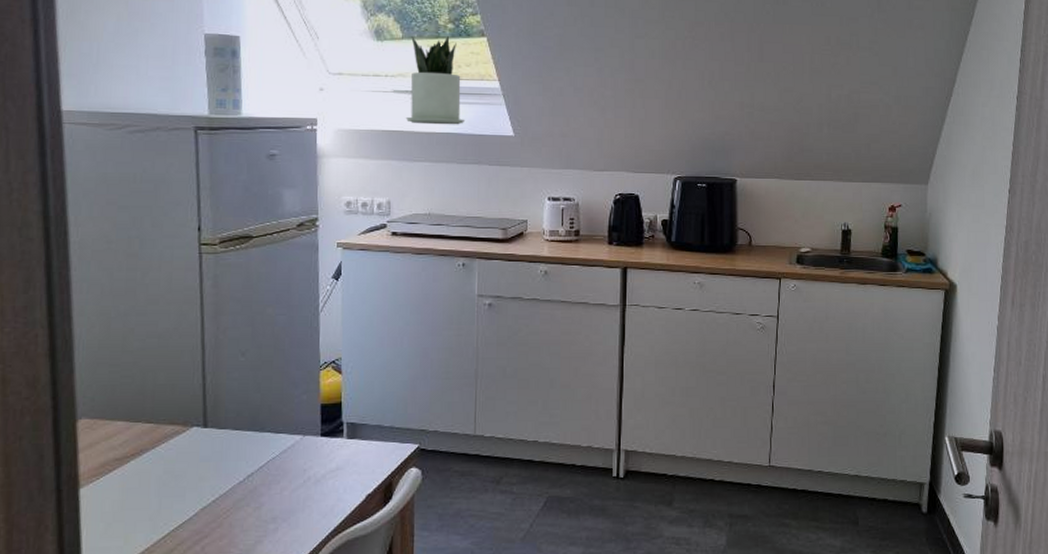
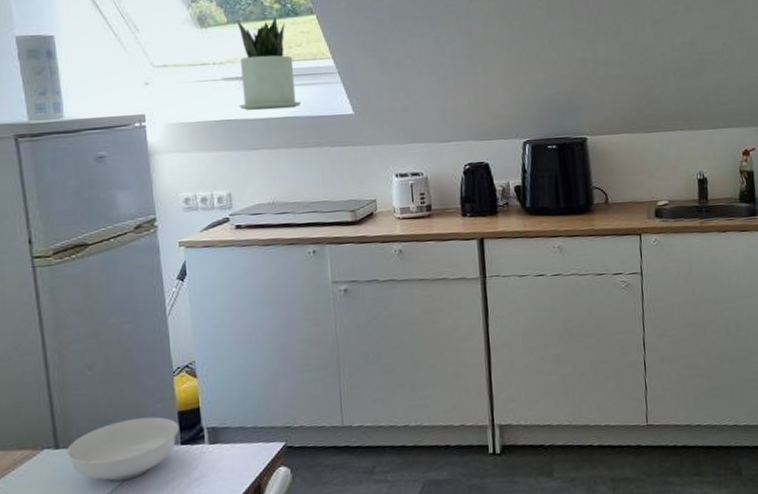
bowl: none [214,407,321,464] -> present [66,416,180,482]

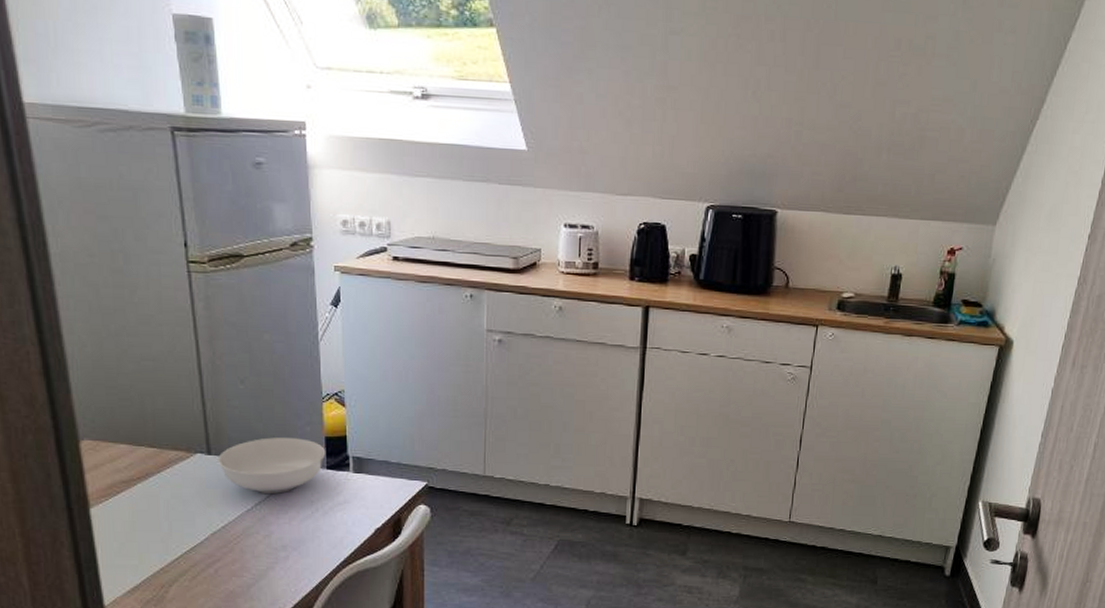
planter: present [237,17,302,111] -> none [404,24,472,135]

